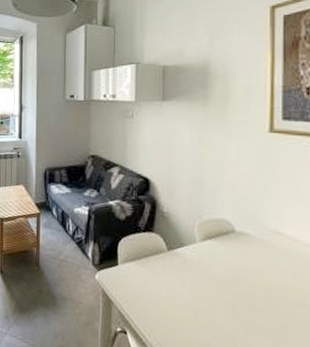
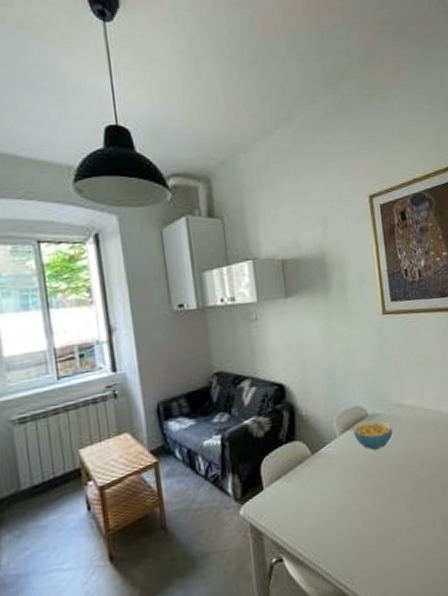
cereal bowl: none [215,235,264,270] -> present [352,419,393,450]

